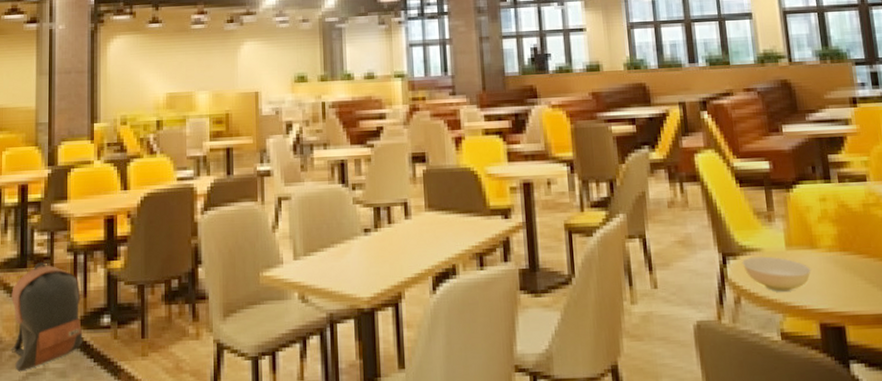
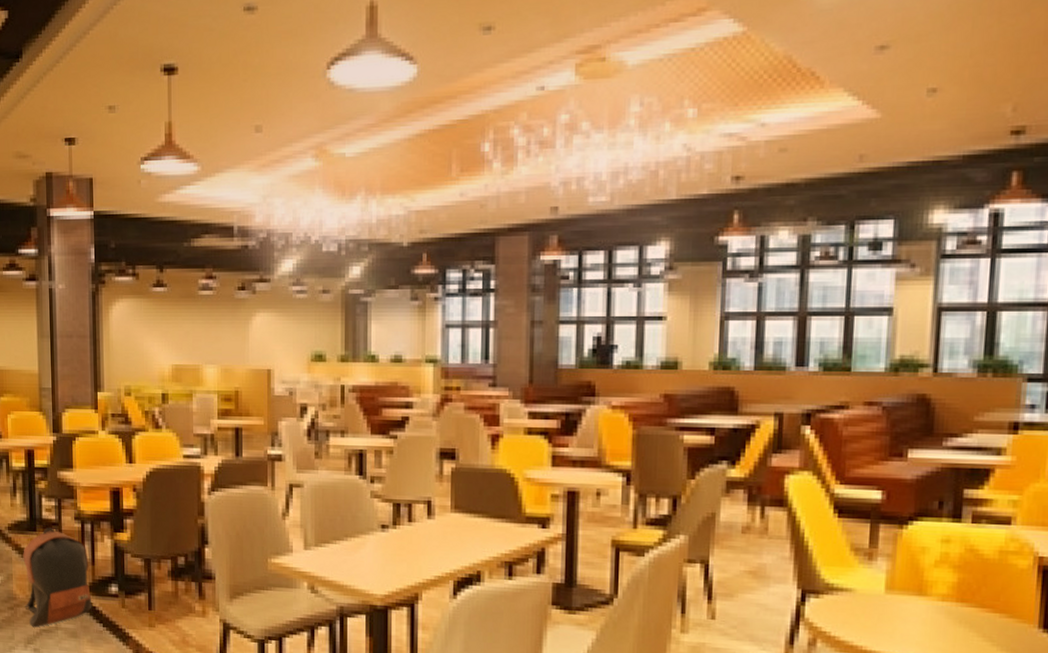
bowl: present [741,256,811,292] -> none [825,597,914,639]

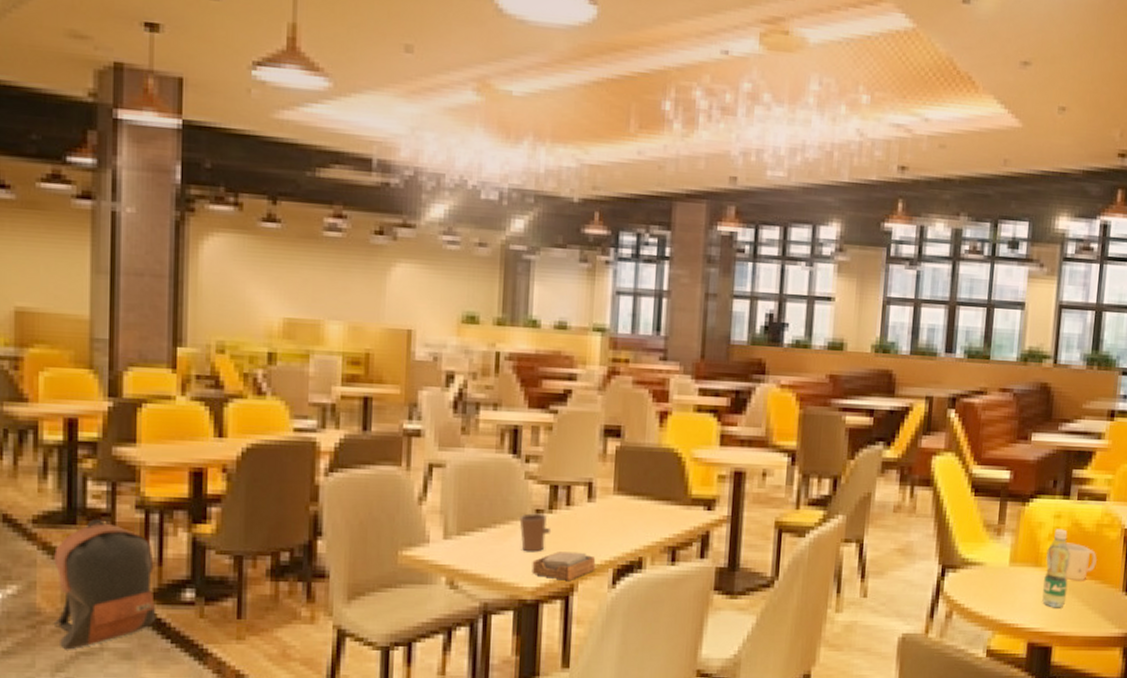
cup: none [367,527,396,564] -> present [519,512,552,552]
napkin holder: none [380,563,437,590] -> present [531,552,596,581]
bottle: none [929,555,965,643] -> present [1042,529,1071,608]
mug: none [958,570,1001,614] -> present [1065,543,1097,581]

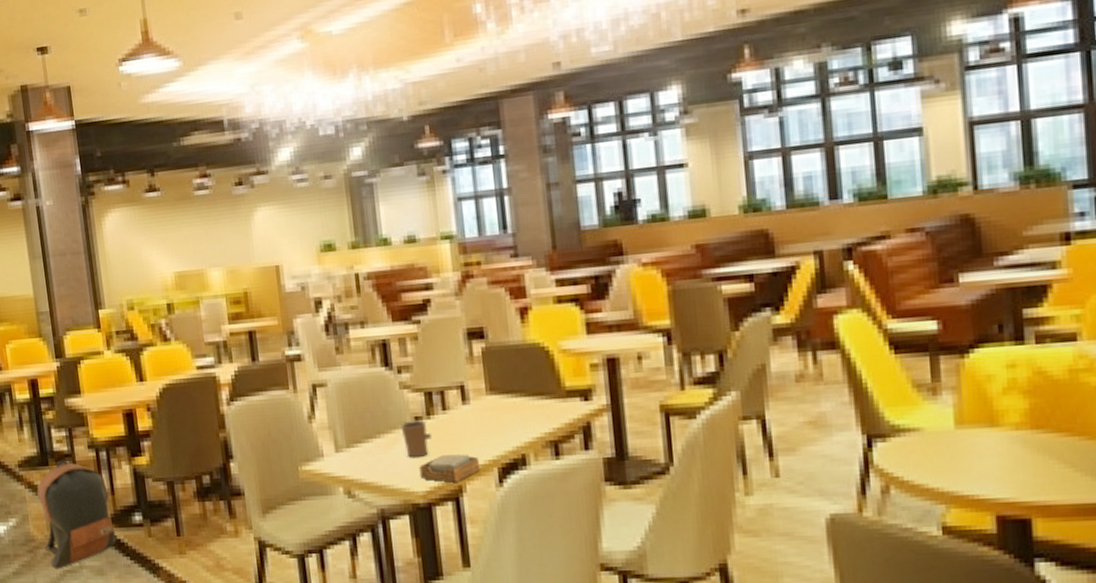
bottle: present [1042,529,1071,608] -> none [1003,380,1041,473]
mug: present [1065,543,1097,581] -> none [1030,395,1077,440]

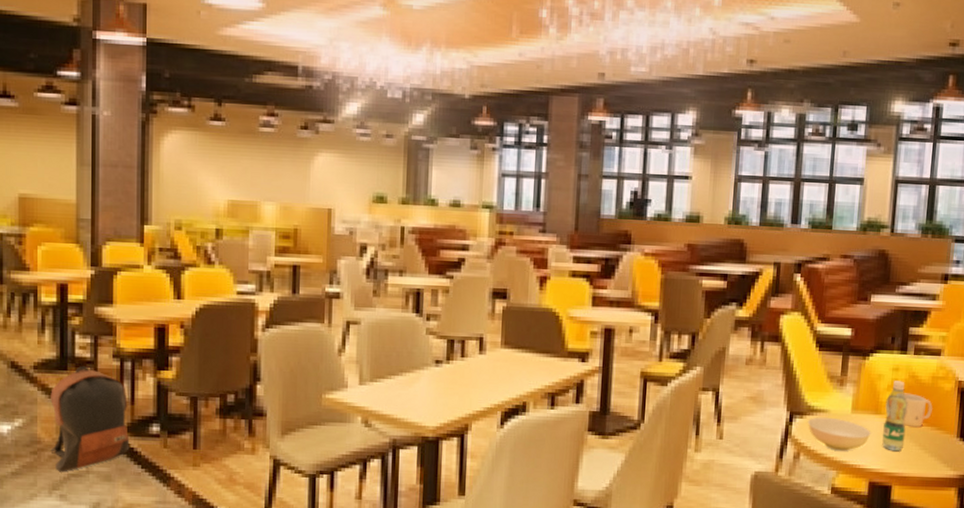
cup: present [400,419,433,458] -> none [422,362,449,397]
napkin holder: present [419,454,480,483] -> none [432,396,487,421]
bowl: none [893,437,989,479] -> present [807,417,871,451]
bottle: none [1003,380,1041,473] -> present [882,380,908,452]
mug: none [1030,395,1077,440] -> present [903,393,933,428]

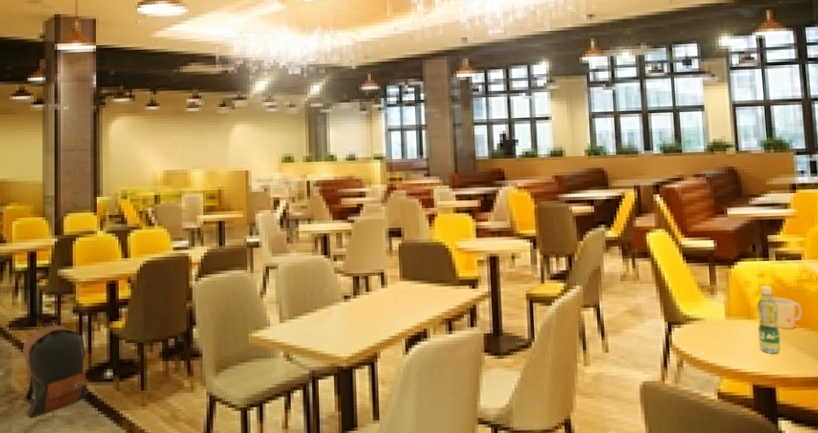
bowl: present [807,417,871,451] -> none [685,325,748,357]

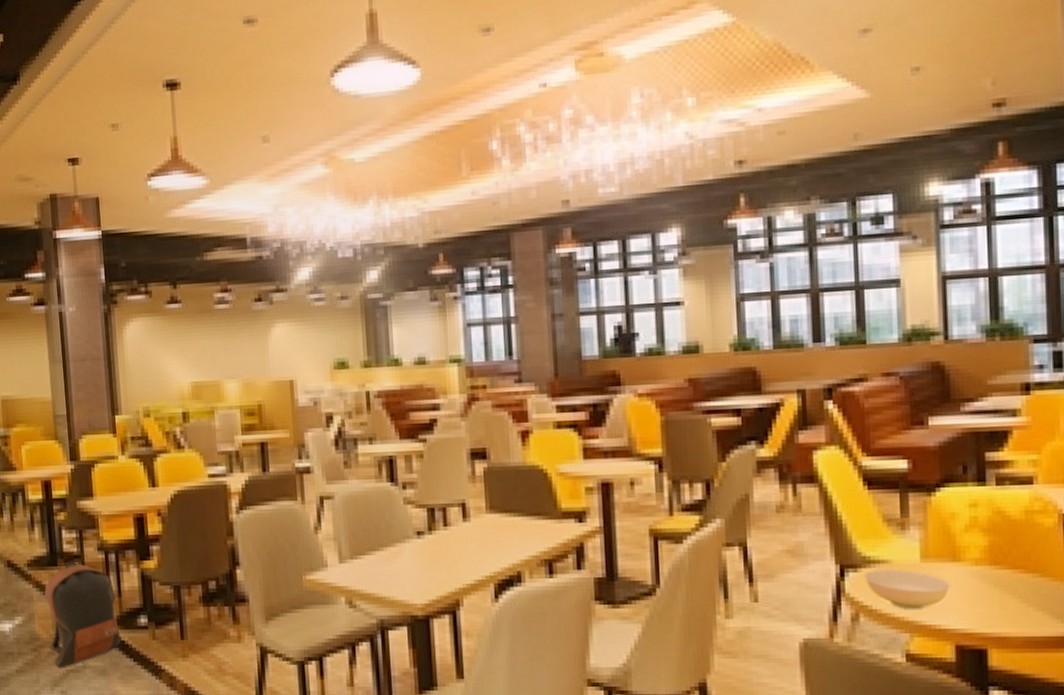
bowl: none [685,325,748,357] -> present [863,569,951,609]
bottle: present [756,286,781,354] -> none [965,519,998,607]
mug: present [773,297,803,330] -> none [989,533,1031,576]

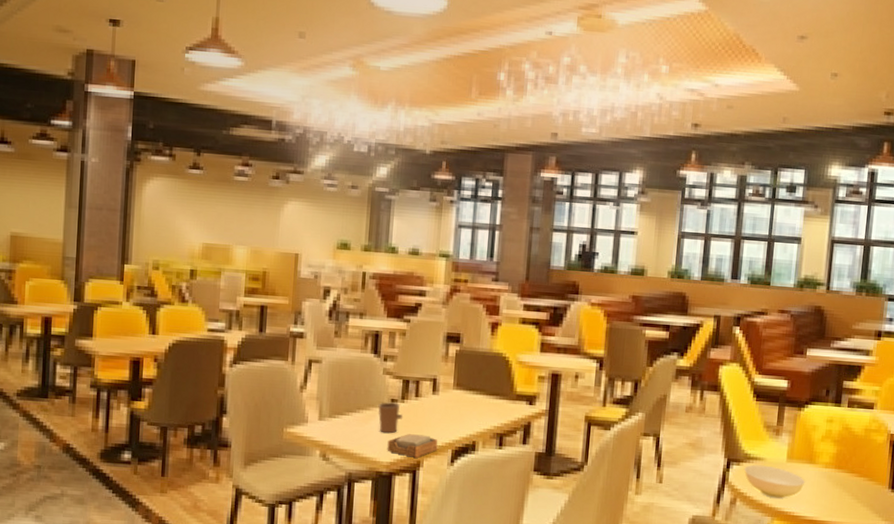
backpack: present [44,560,121,667] -> none [29,394,103,494]
cup: none [403,534,433,572] -> present [378,401,403,434]
napkin holder: none [419,569,478,596] -> present [387,434,438,458]

